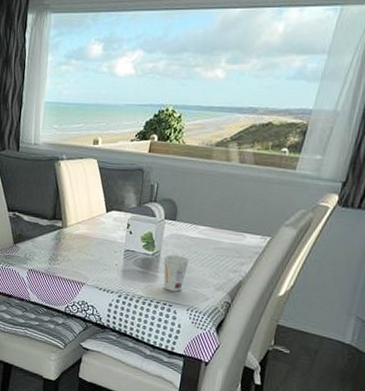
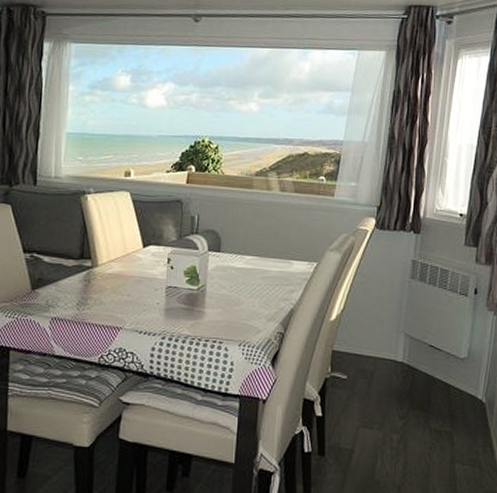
cup: present [163,254,190,292] -> none [210,288,238,327]

